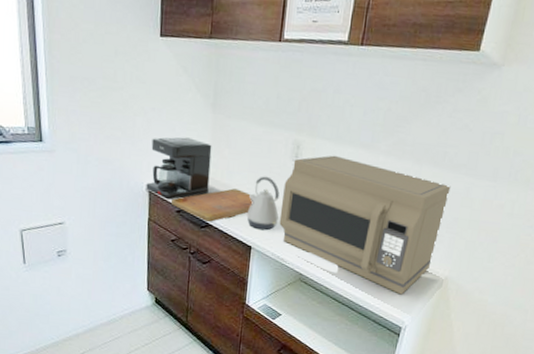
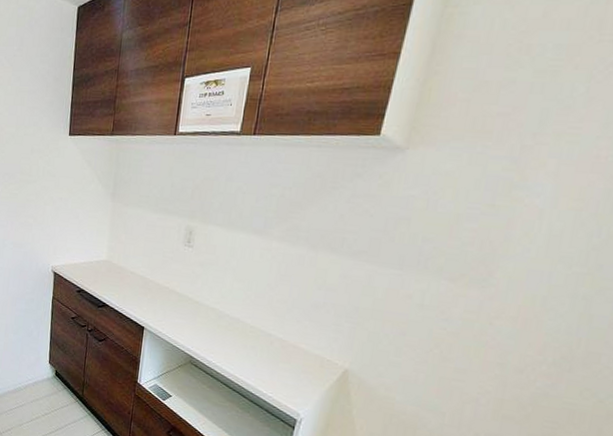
coffee maker: present [146,137,212,200] -> none [52,223,111,281]
cutting board: present [170,188,253,223] -> none [72,271,147,303]
kettle: present [246,176,280,230] -> none [140,260,172,312]
microwave: present [279,155,451,295] -> none [171,240,350,385]

